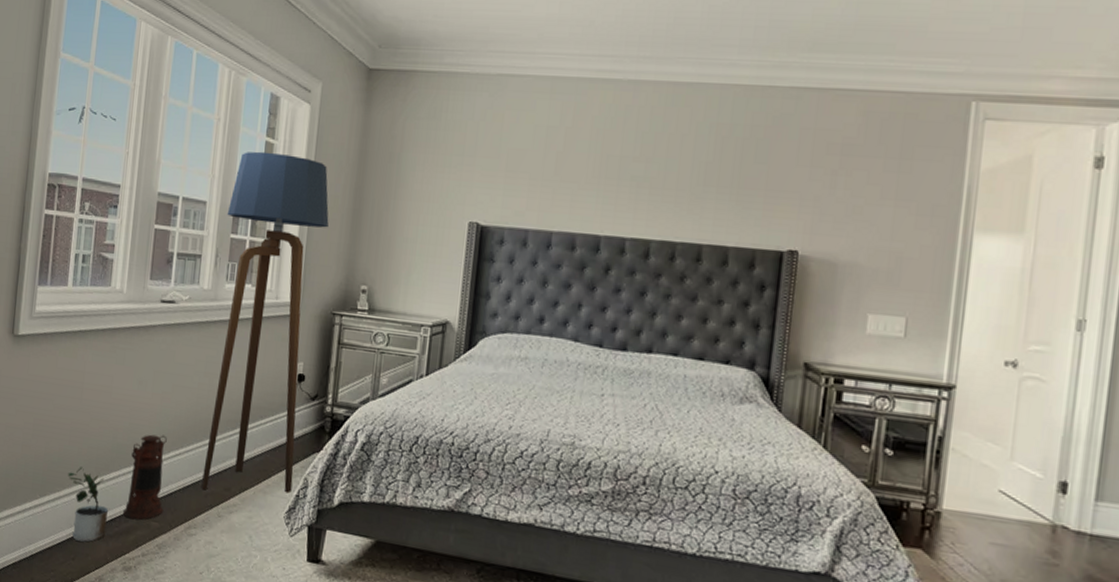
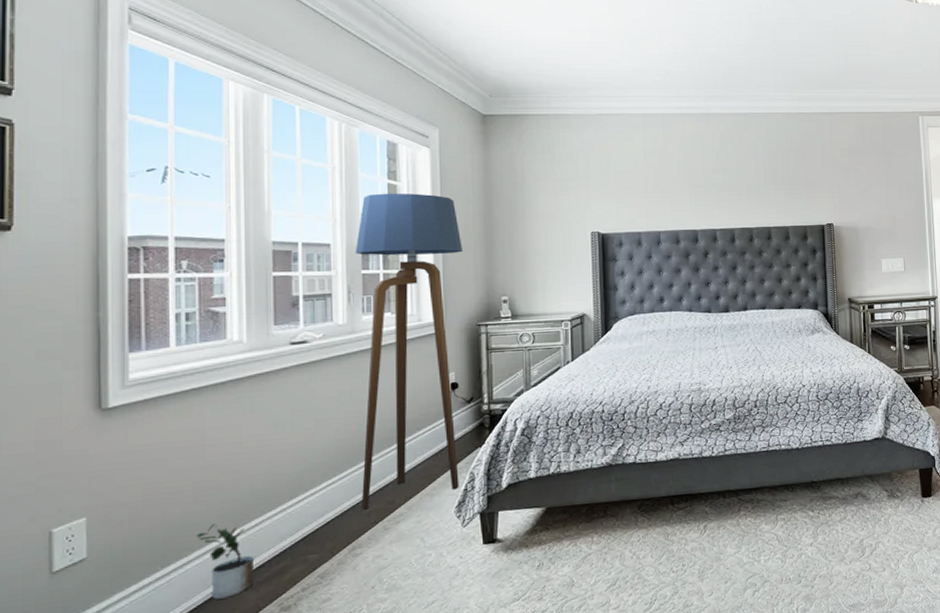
lantern: present [123,434,167,520] -> none [273,469,322,560]

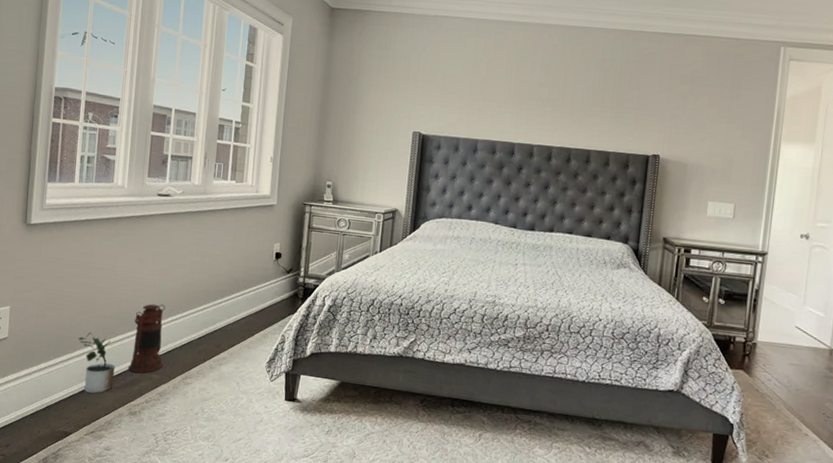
lantern: none [273,469,322,560] -> present [128,304,165,374]
floor lamp: present [354,193,463,510] -> none [195,72,300,348]

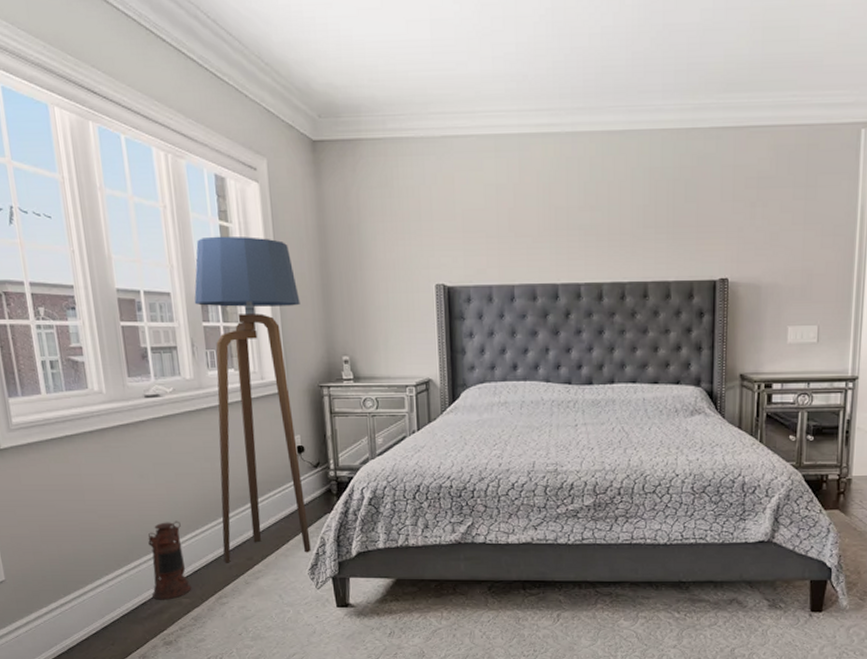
potted plant: present [78,332,116,394] -> none [88,562,139,628]
floor lamp: none [195,72,300,348] -> present [194,236,311,563]

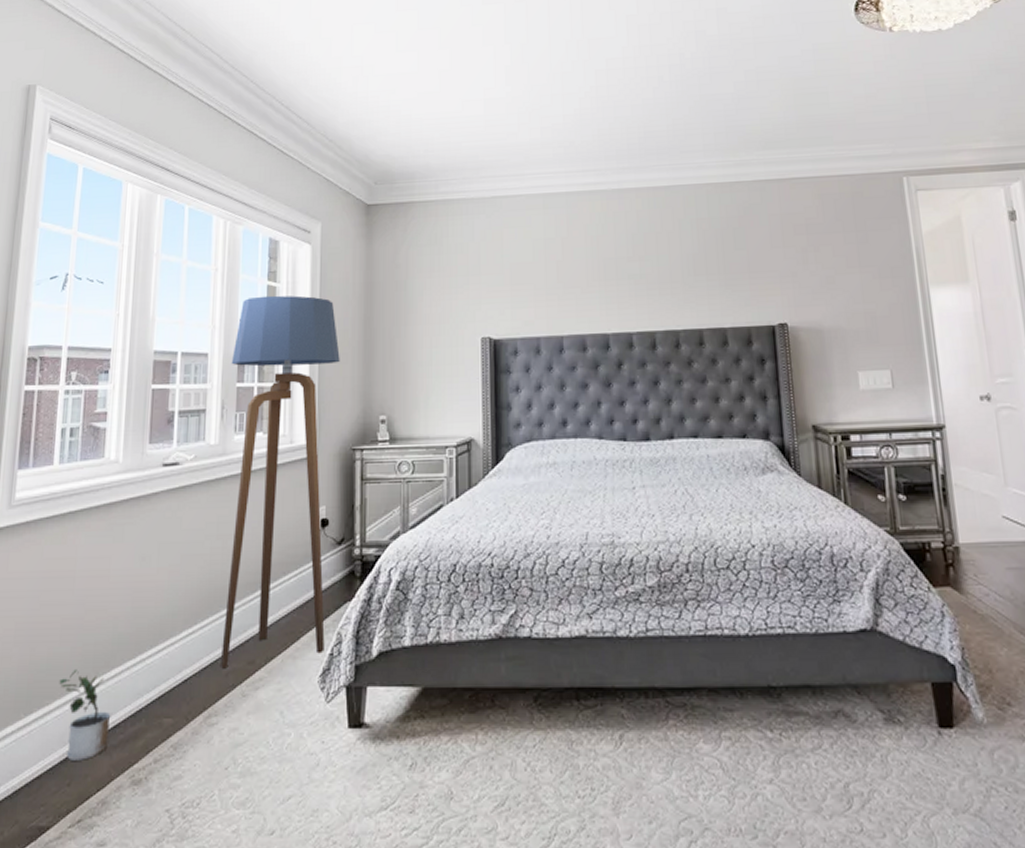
potted plant: none [88,562,139,628] -> present [59,670,111,761]
lantern: present [148,521,192,600] -> none [129,614,178,721]

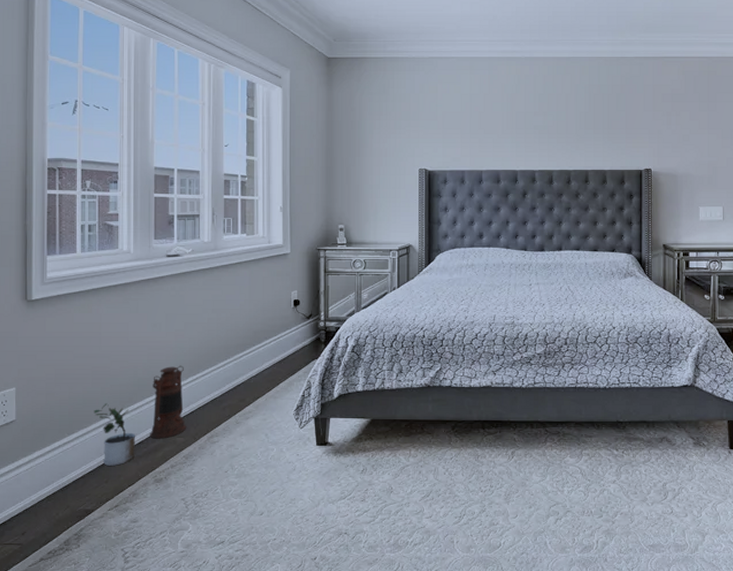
lantern: none [129,614,178,721] -> present [150,365,187,439]
floor lamp: present [220,295,340,669] -> none [218,127,307,404]

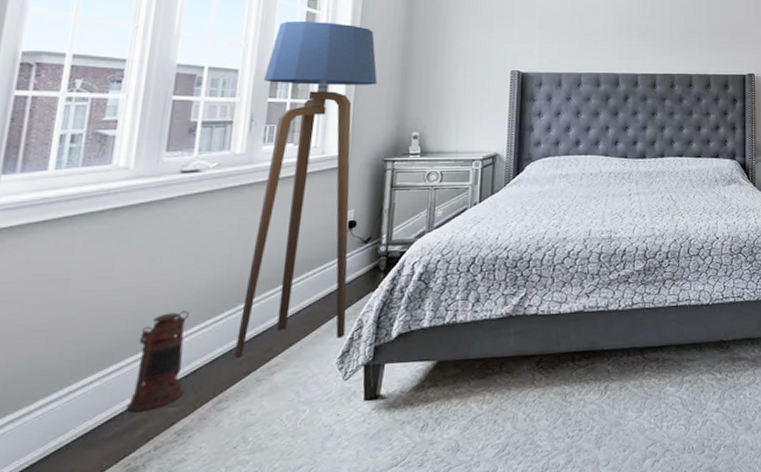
potted plant: present [94,403,136,466] -> none [43,369,106,458]
floor lamp: none [218,127,307,404] -> present [233,20,377,358]

